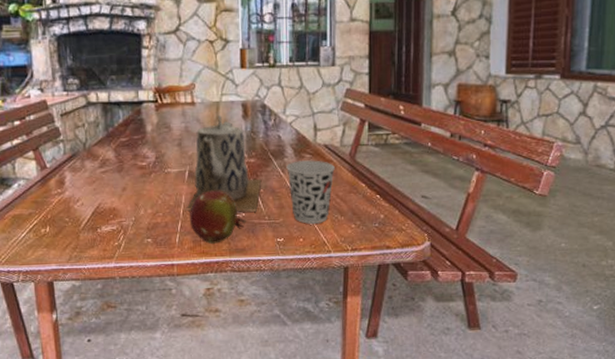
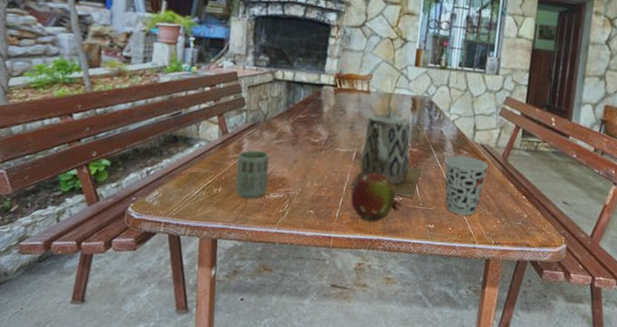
cup: none [60,182,98,235] -> present [235,150,269,199]

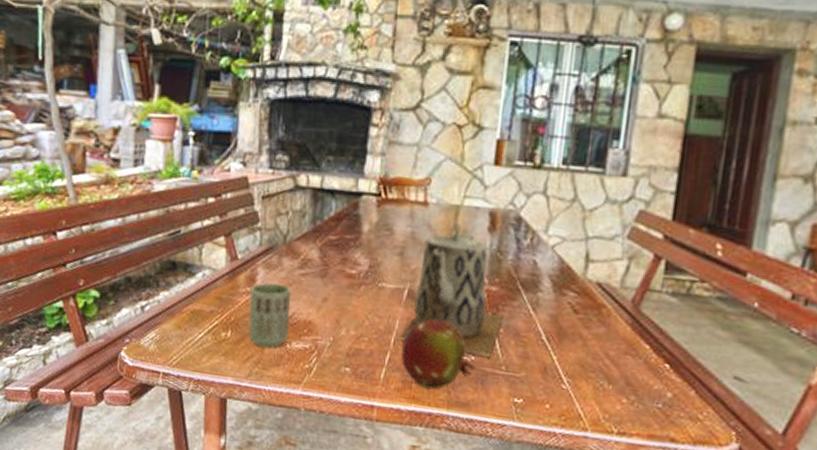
cup: present [444,155,488,216] -> none [539,298,608,389]

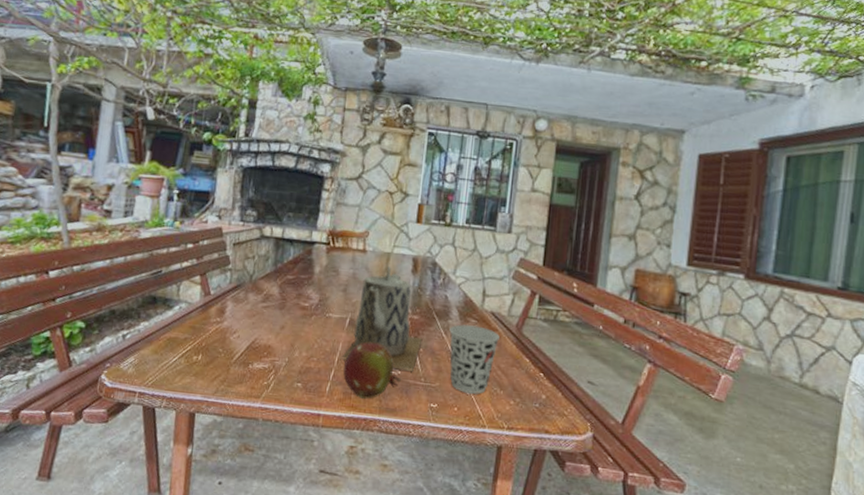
cup: present [248,283,291,348] -> none [216,314,254,368]
cup: none [539,298,608,389] -> present [449,324,500,394]

